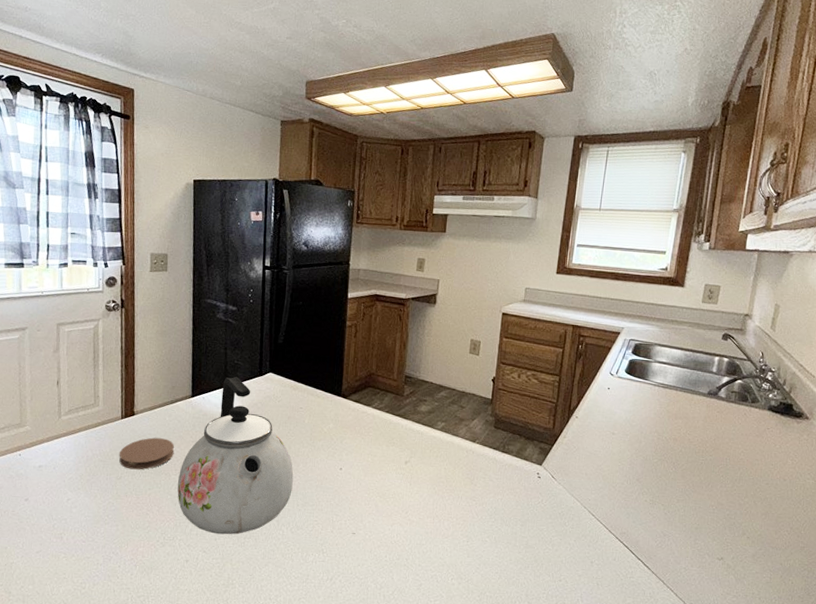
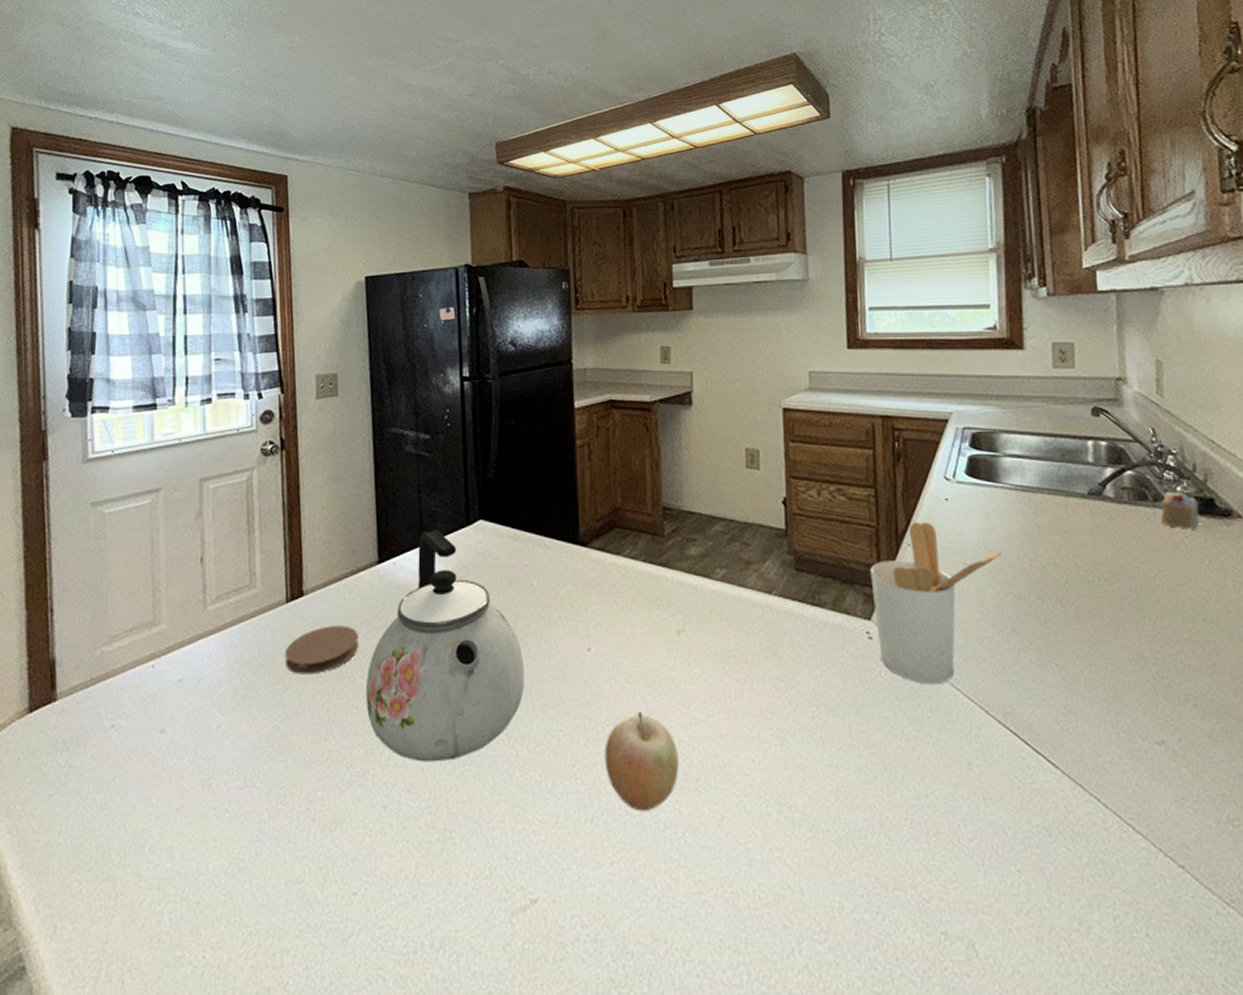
fruit: none [344,513,396,577] -> present [604,712,679,812]
utensil holder: none [544,402,641,511] -> present [869,522,1003,685]
cake slice: none [753,396,781,425] -> present [1160,491,1200,531]

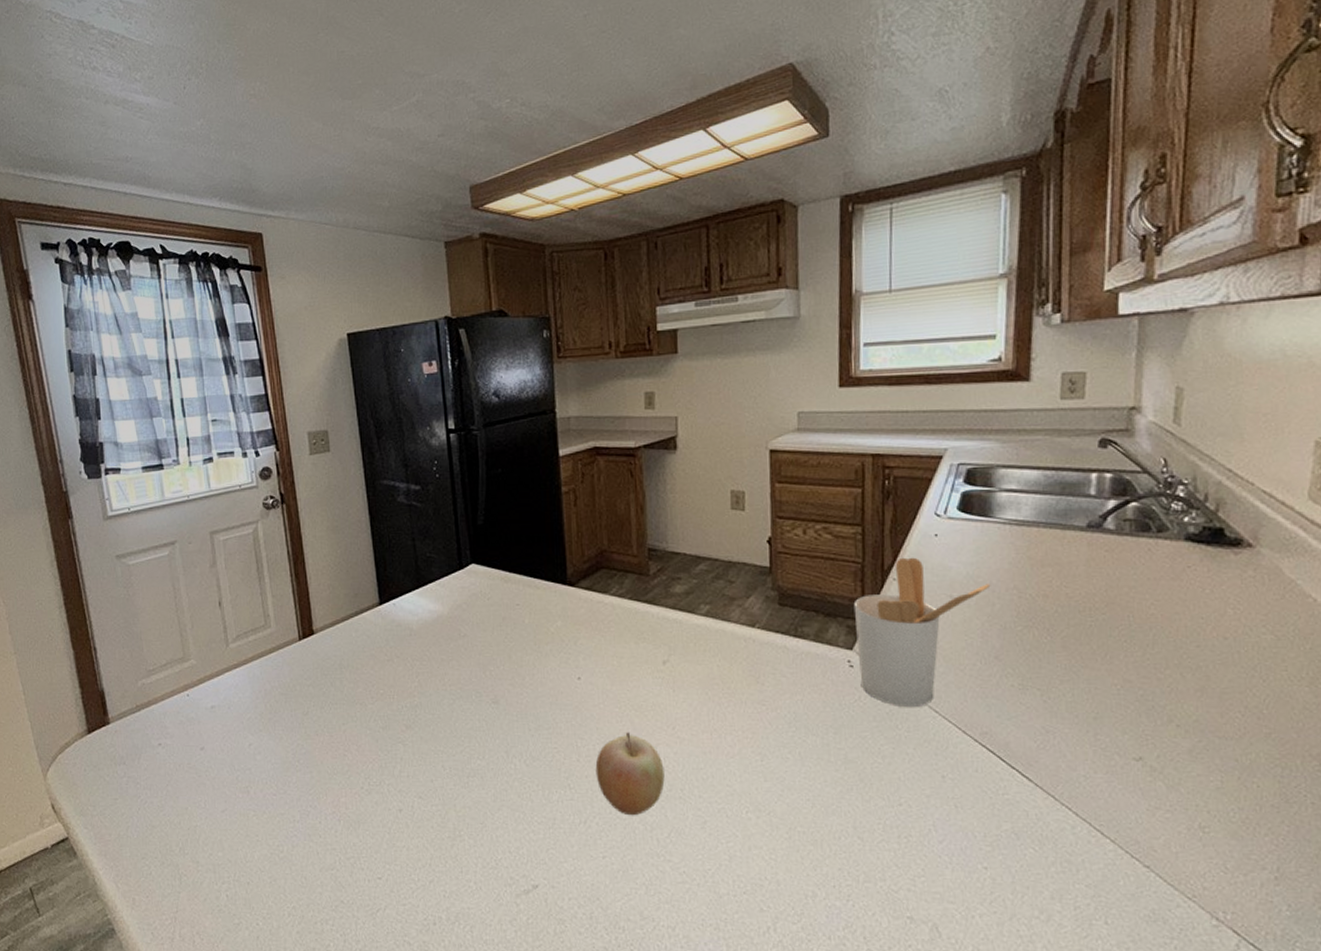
coaster: present [284,626,359,675] -> none [302,660,368,702]
kettle: present [366,529,524,762] -> none [376,573,520,774]
cake slice: present [1160,491,1200,531] -> none [1162,521,1206,561]

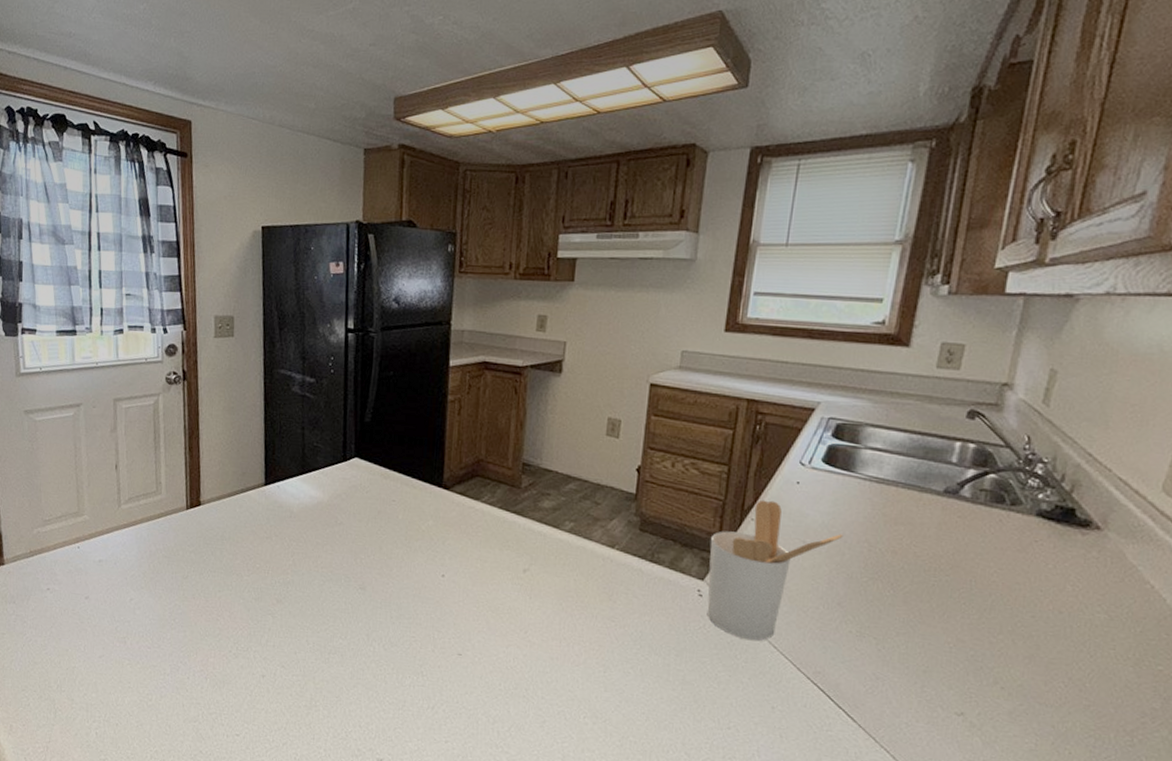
fruit: present [595,732,665,816] -> none [448,631,513,708]

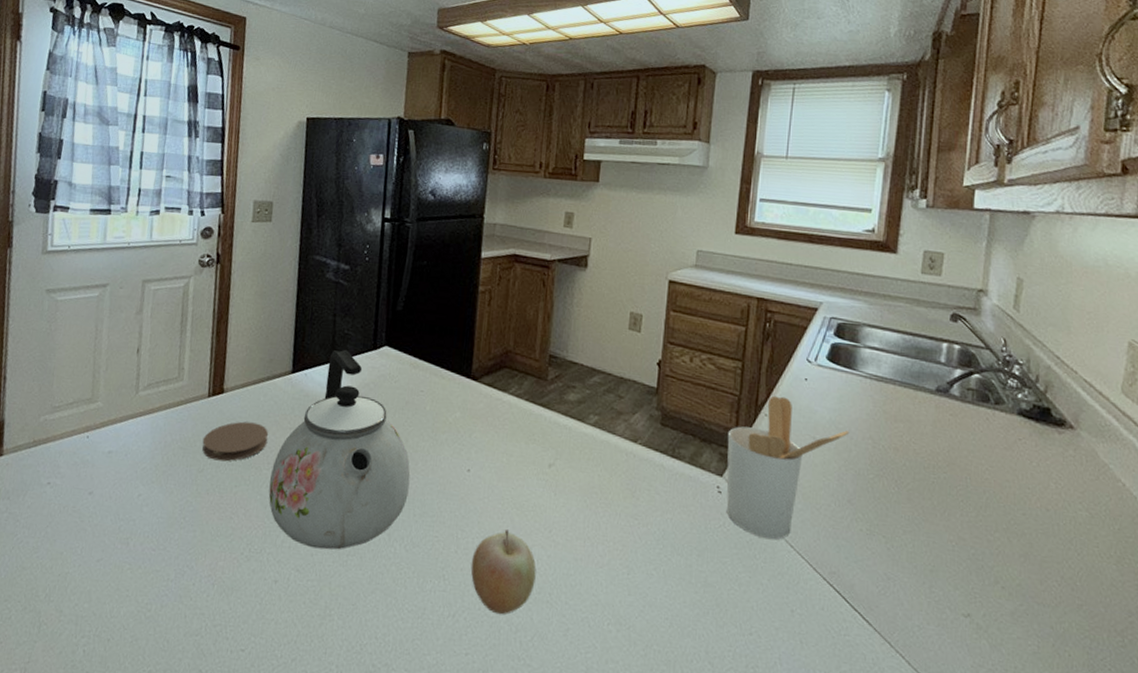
coaster: none [184,532,247,569] -> present [202,421,269,462]
kettle: none [251,461,386,649] -> present [268,349,411,550]
fruit: none [448,631,513,708] -> present [470,530,536,615]

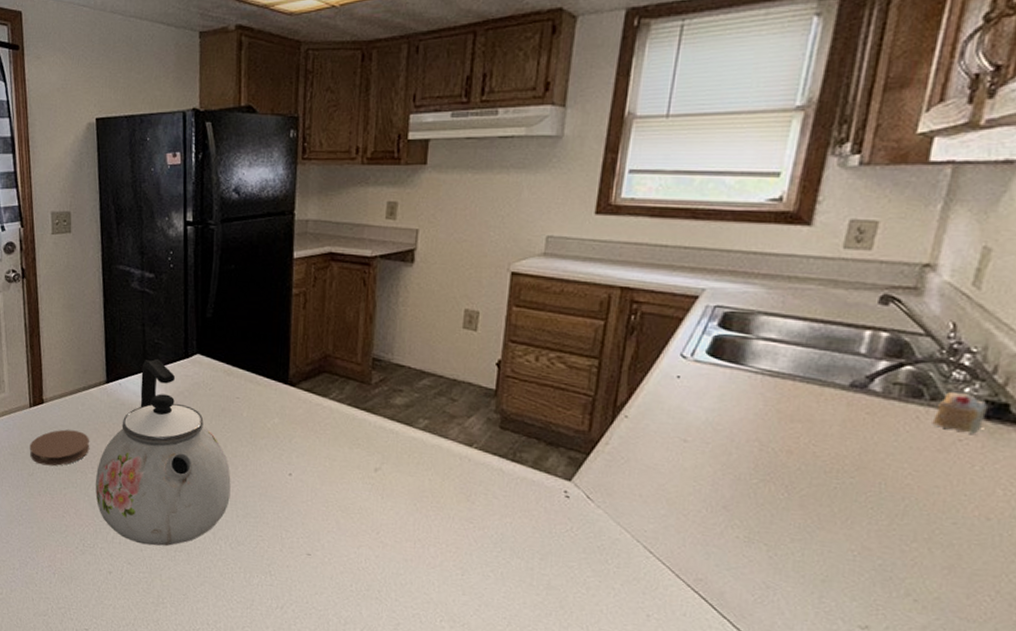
fruit: present [470,530,536,615] -> none [297,531,364,609]
utensil holder: present [726,395,850,540] -> none [574,395,731,546]
cake slice: none [998,396,1035,435] -> present [932,391,988,435]

